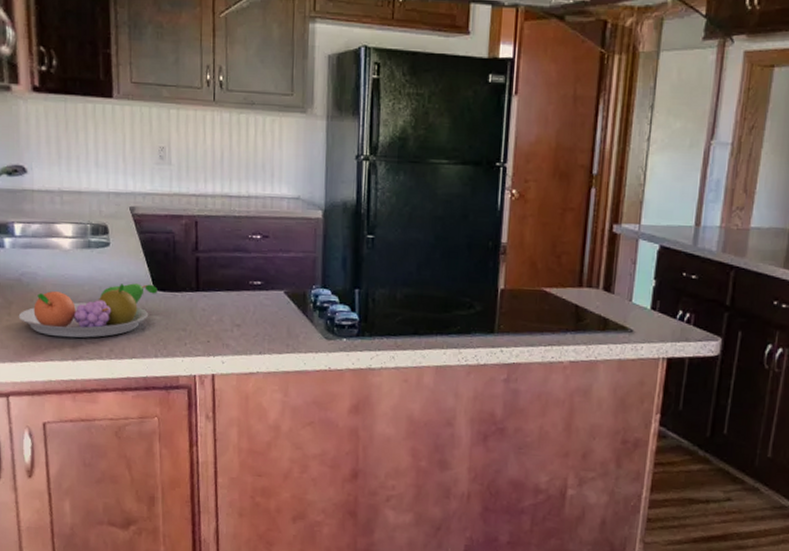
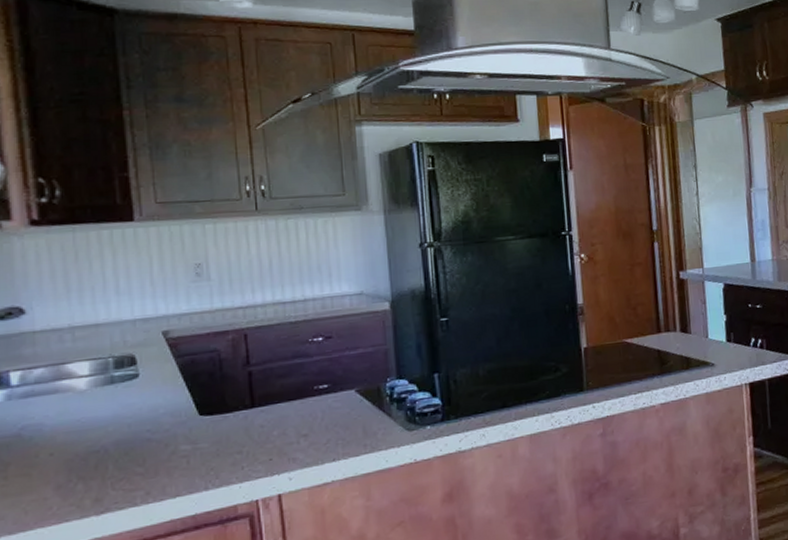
fruit bowl: present [18,283,158,338] -> none [18,410,203,493]

